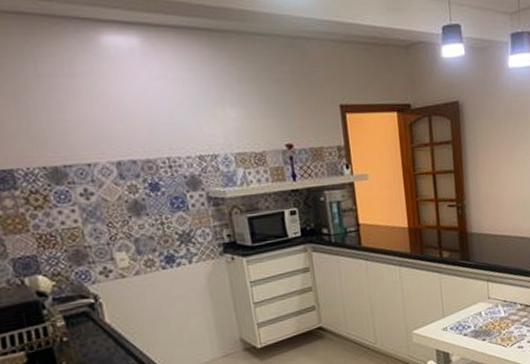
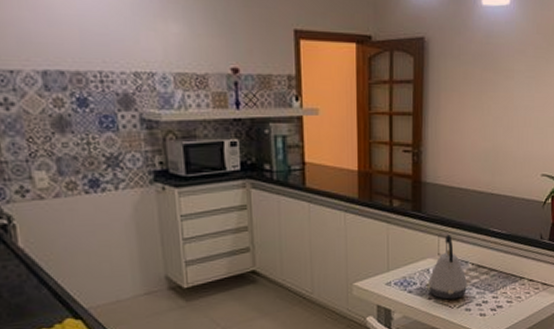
kettle: none [481,279,519,340] -> present [428,235,468,300]

